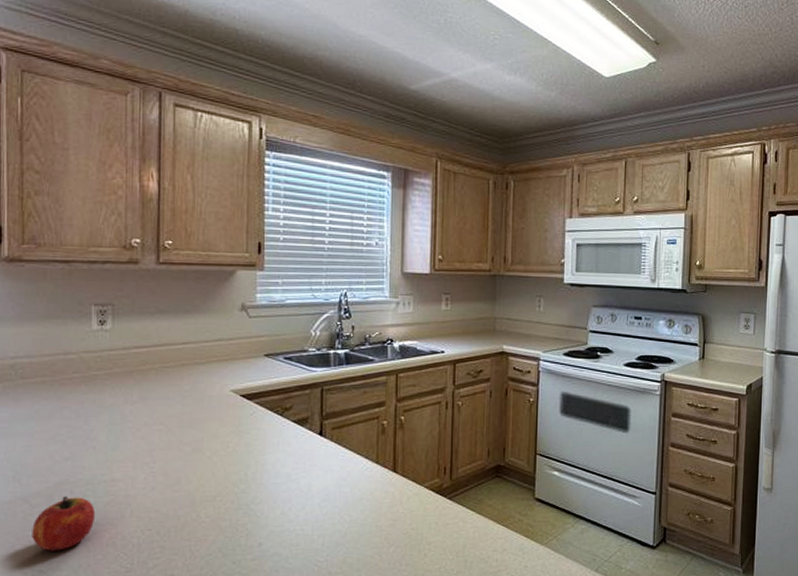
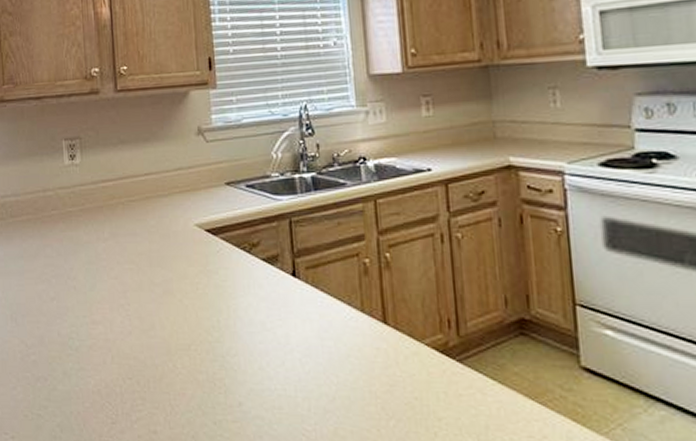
fruit: present [32,496,96,551] -> none [29,337,81,395]

